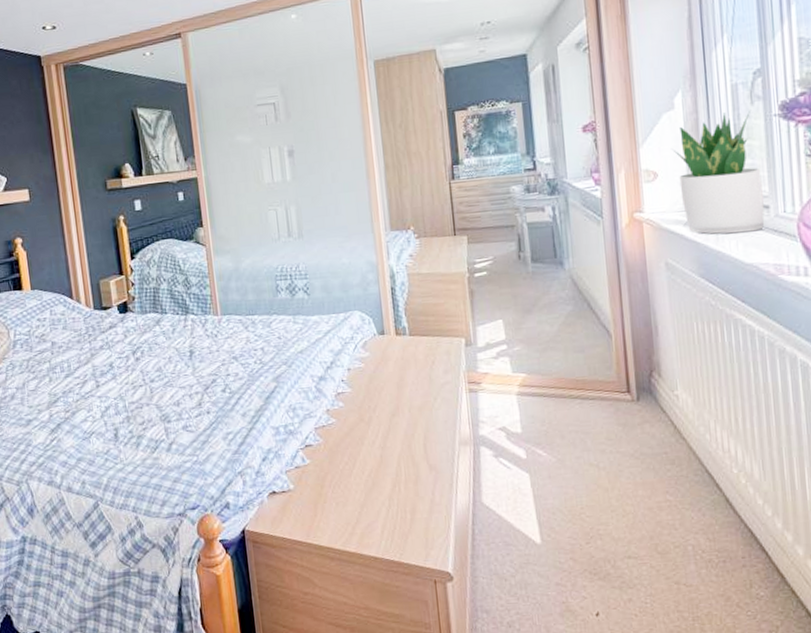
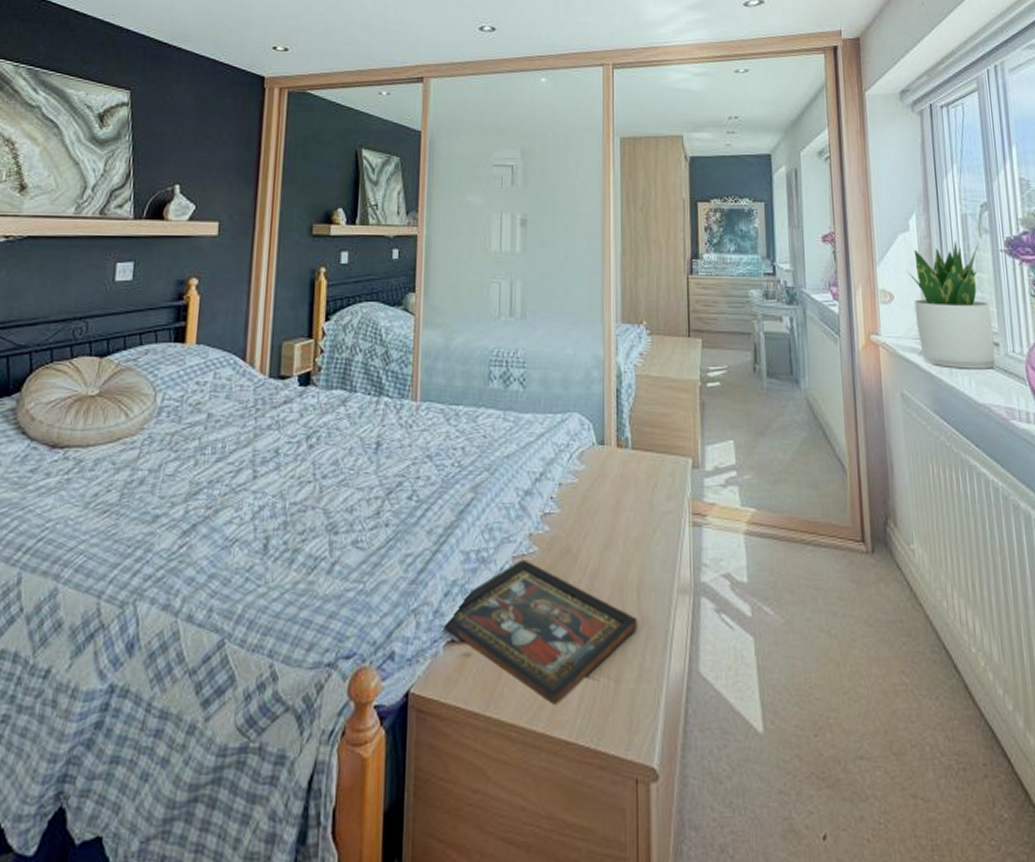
decorative tray: none [264,429,426,532] -> present [442,559,638,705]

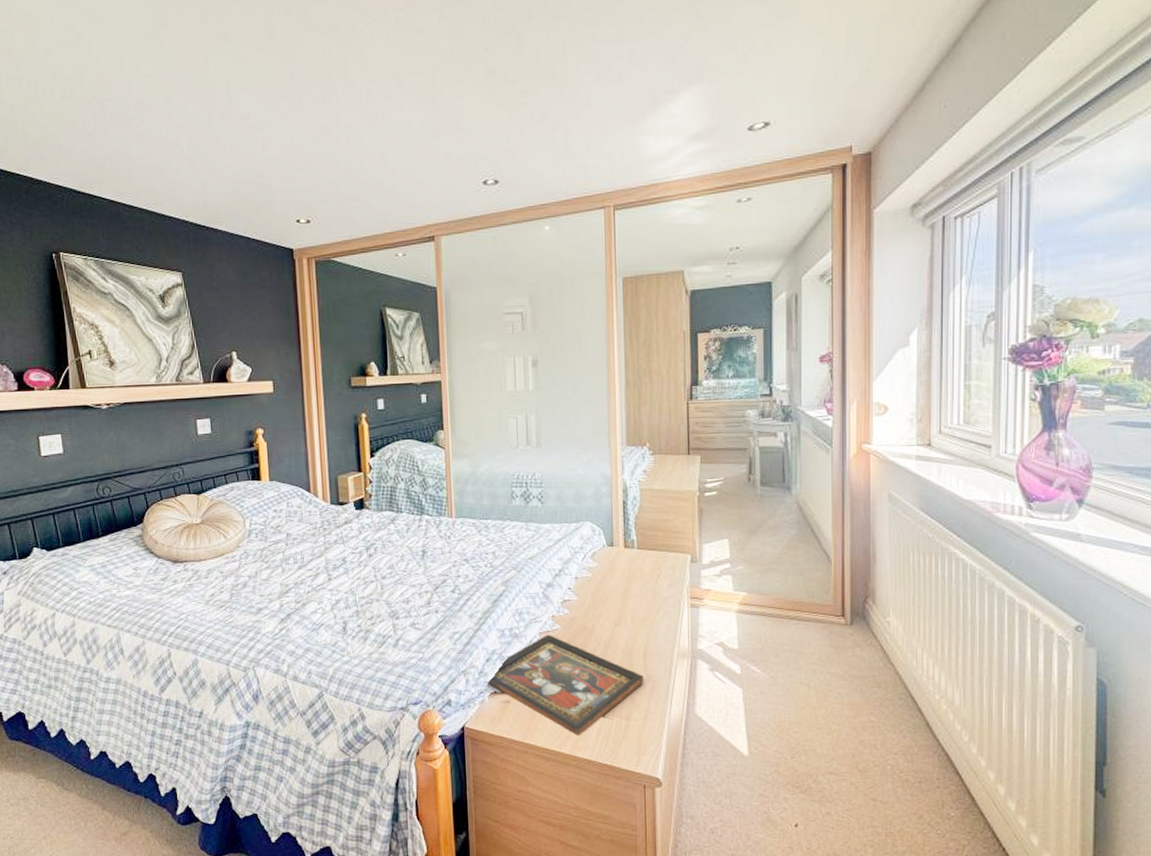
planter: present [906,241,995,369] -> none [903,353,986,471]

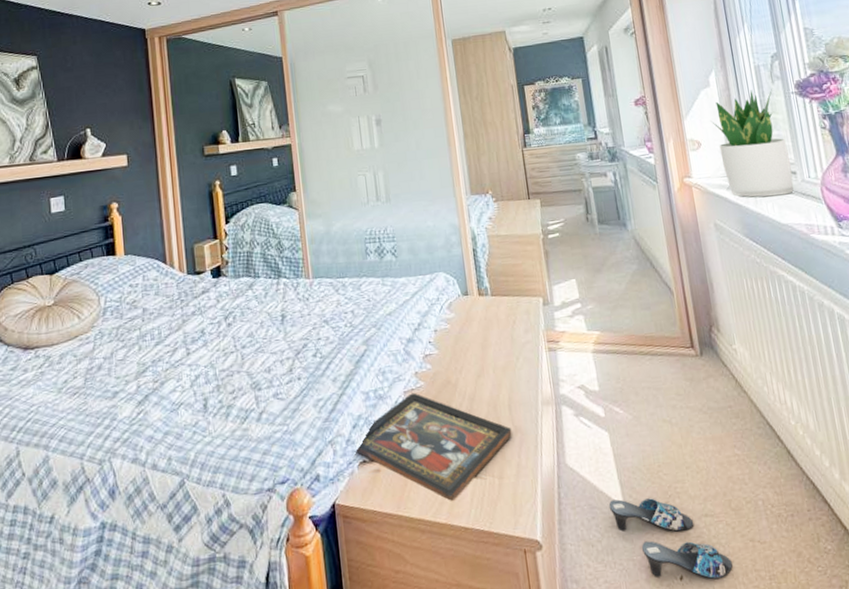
slippers: none [733,750,850,830] -> present [608,498,733,580]
planter: none [903,353,986,471] -> present [710,89,794,198]

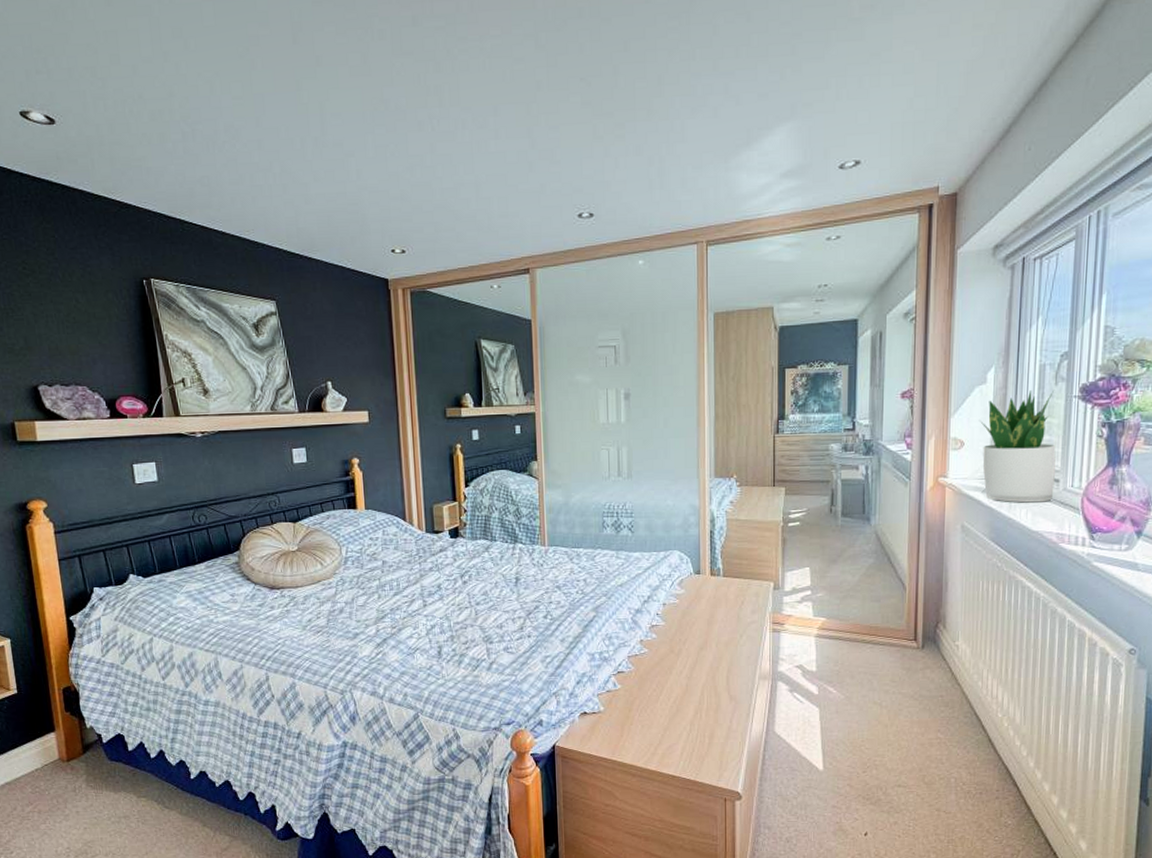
decorative tray: present [354,392,512,501] -> none [576,658,727,753]
slippers: present [608,498,733,580] -> none [809,765,915,838]

